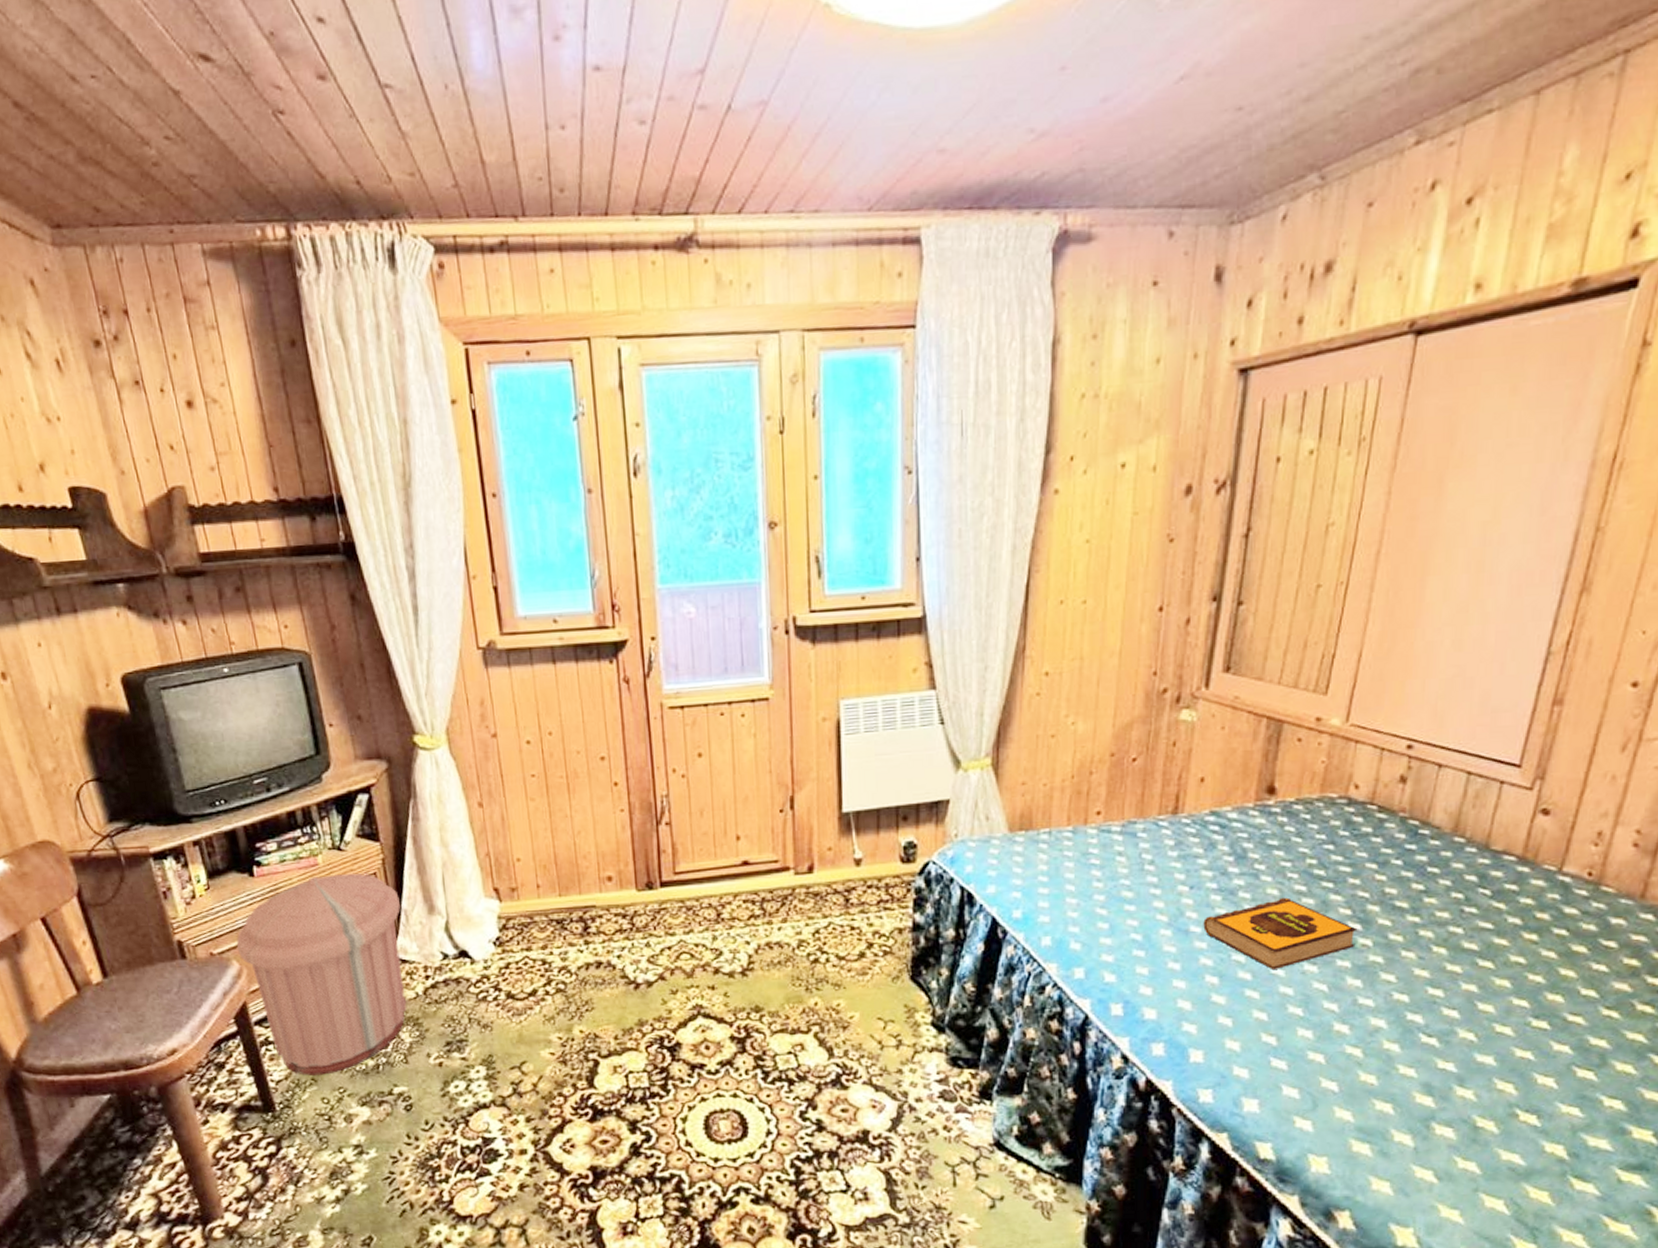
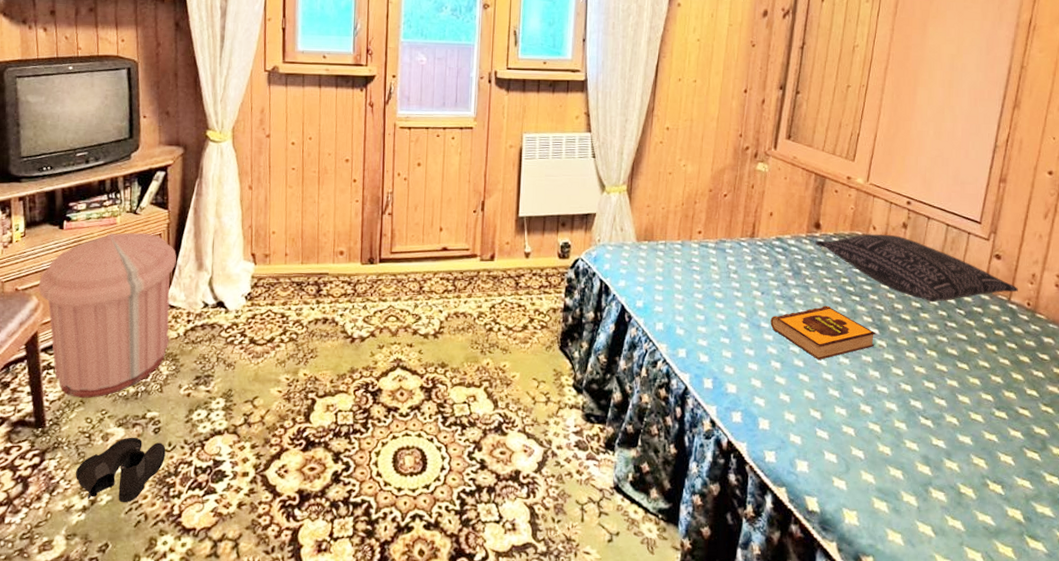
boots: none [319,1117,424,1191] -> present [75,437,166,503]
pillow: none [1269,793,1575,881] -> present [816,234,1018,302]

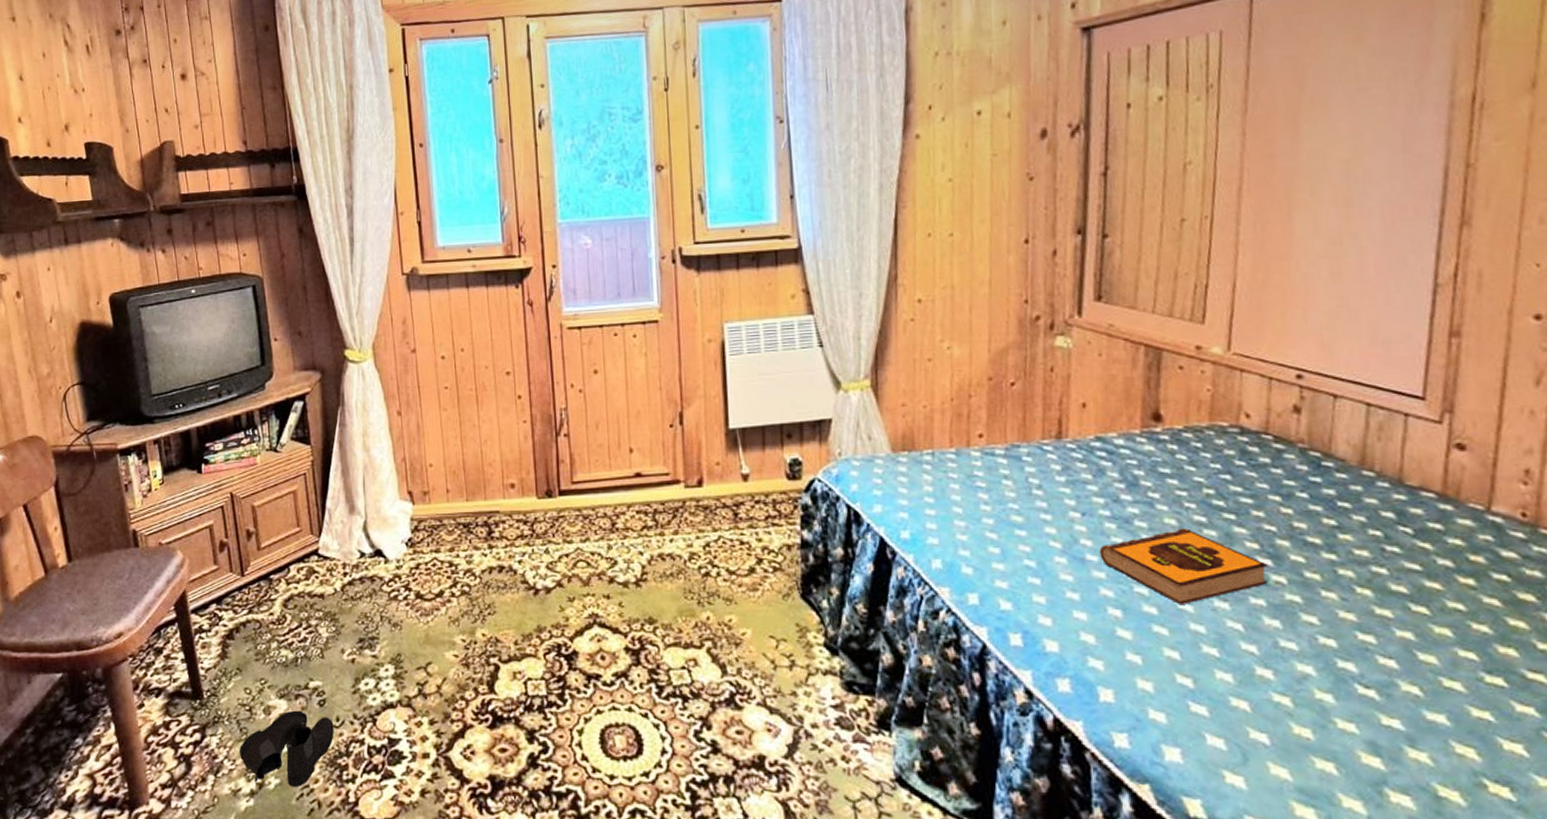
trash can: present [38,233,176,398] -> none [182,474,325,665]
pillow: present [816,234,1018,302] -> none [1157,423,1502,517]

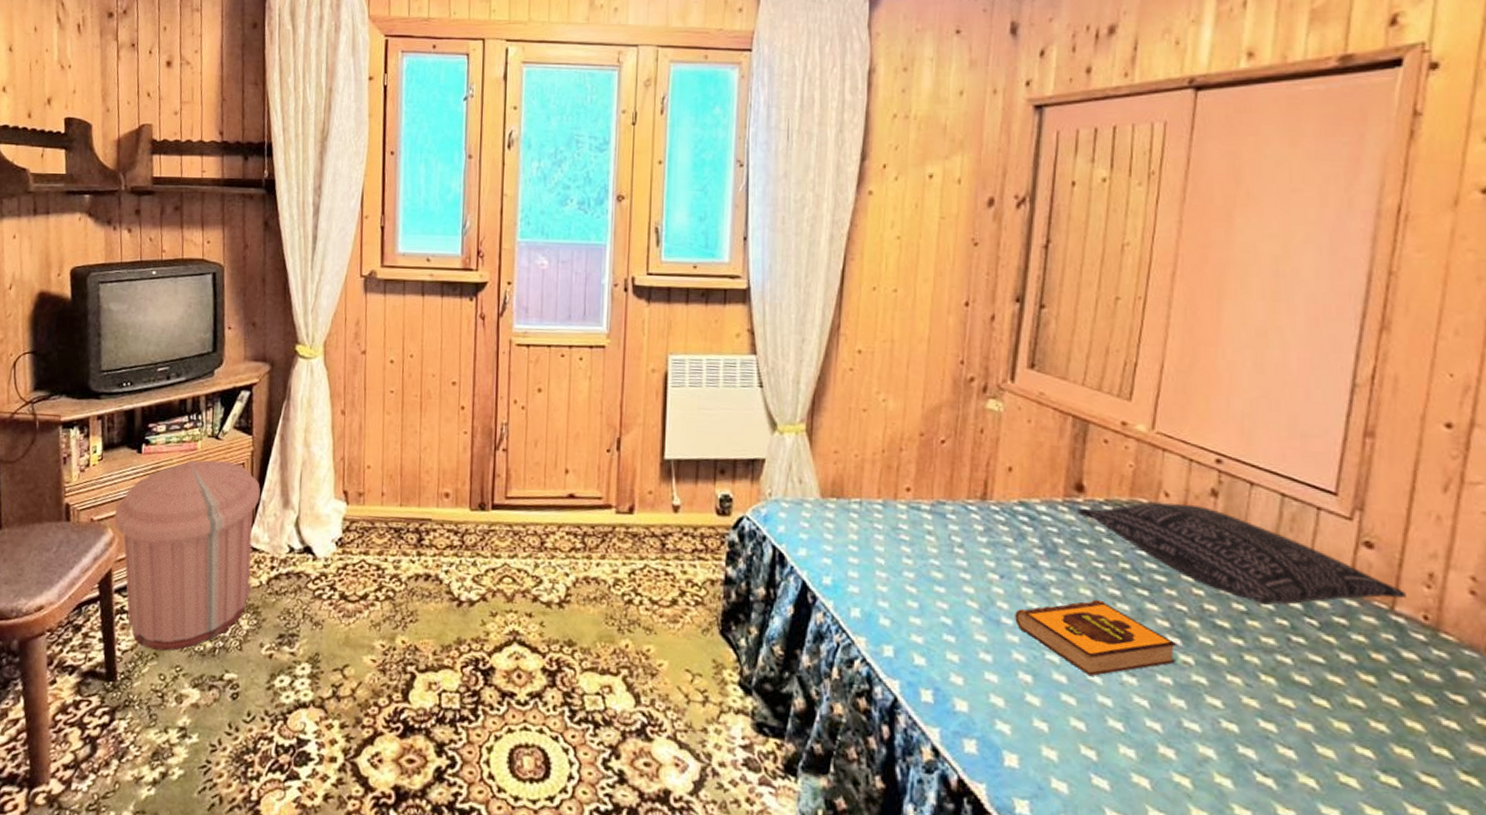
trash can: none [182,474,325,665] -> present [114,460,260,651]
boots: present [239,710,334,788] -> none [146,701,245,781]
pillow: none [1157,423,1502,517] -> present [1078,503,1406,605]

